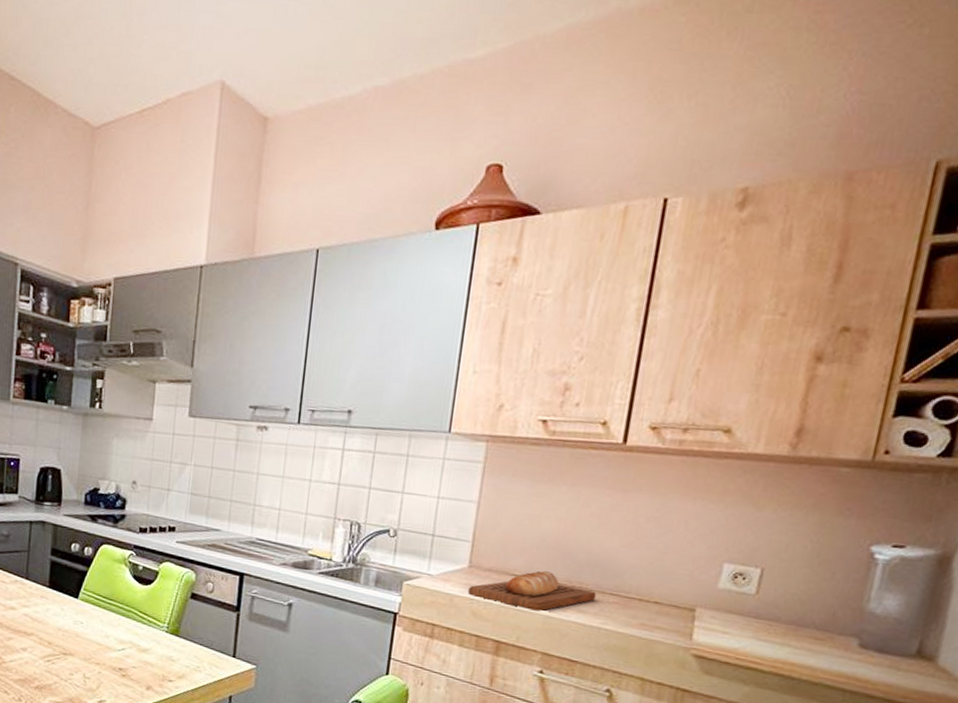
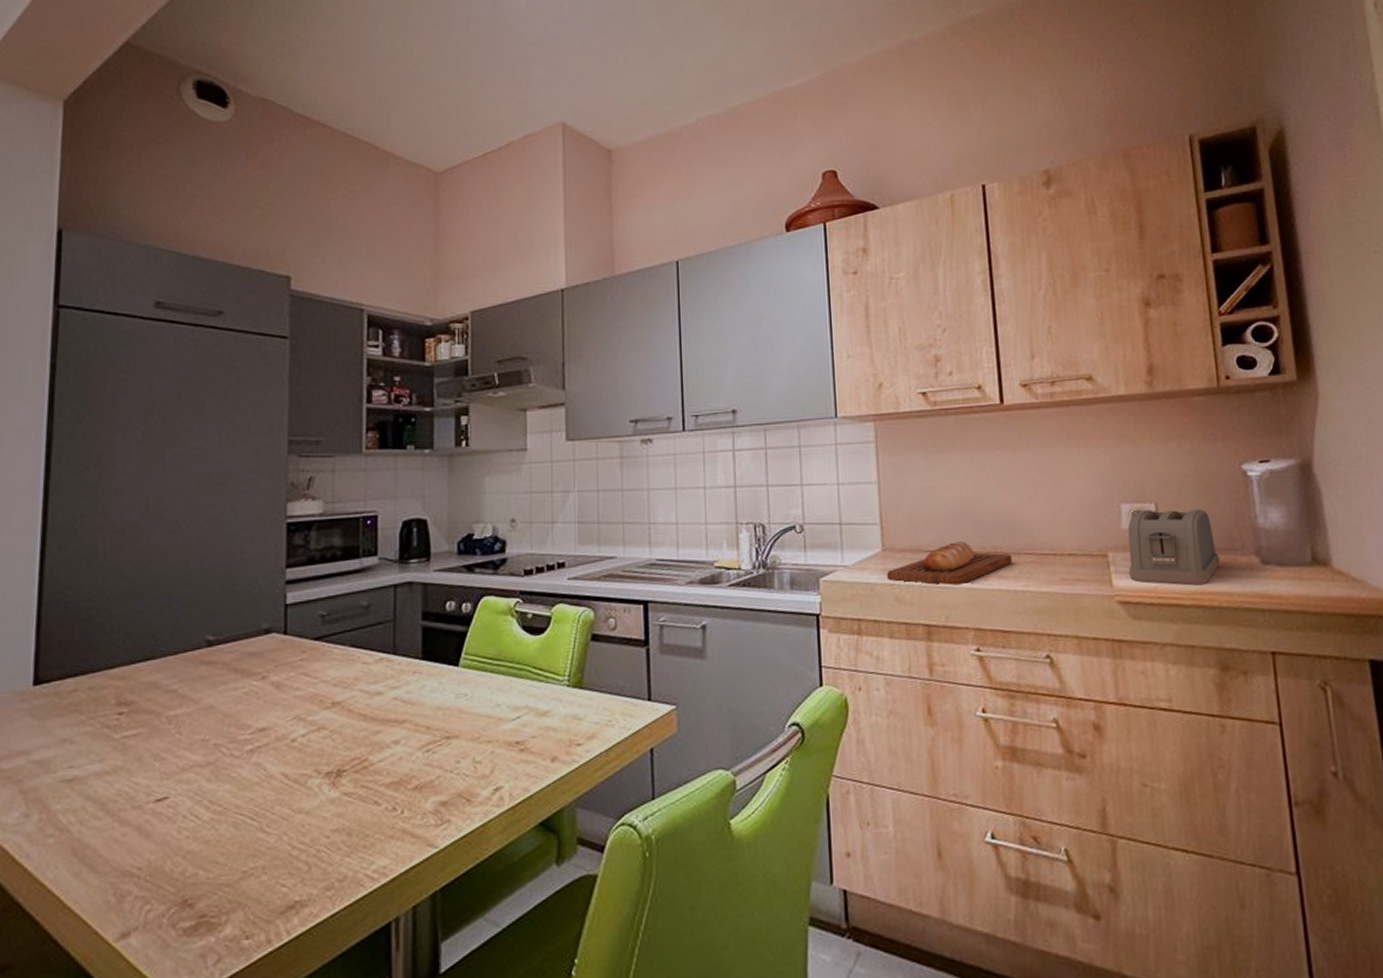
toaster: none [712,573,817,656] -> present [1127,509,1220,586]

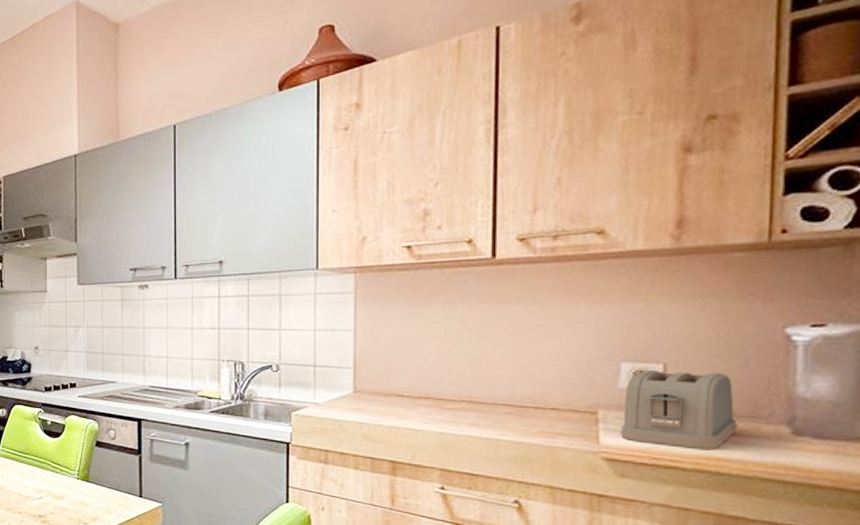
bread loaf: present [886,541,1013,586] -> none [355,389,488,429]

